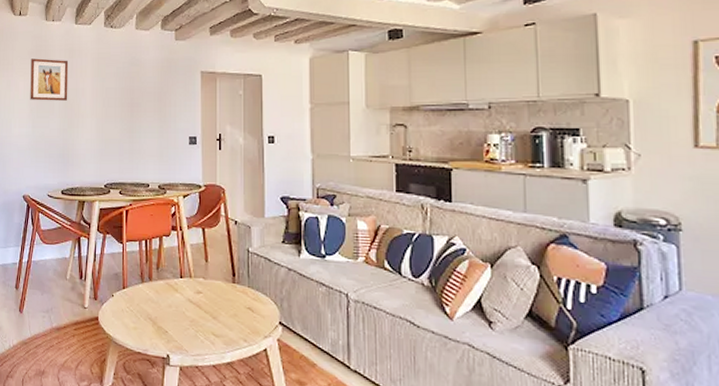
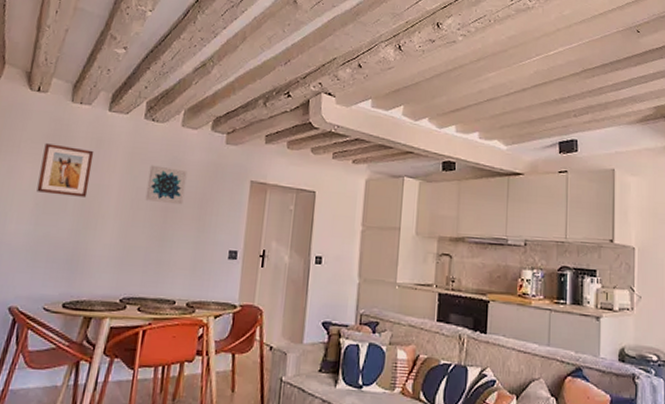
wall art: none [114,67,145,100] -> present [145,165,188,205]

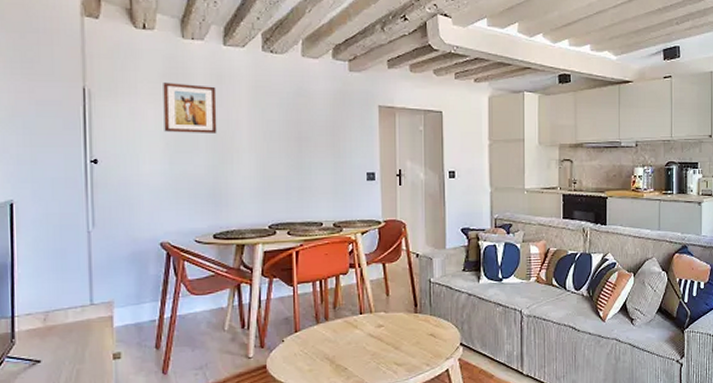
wall art: present [145,165,188,205] -> none [276,97,315,134]

